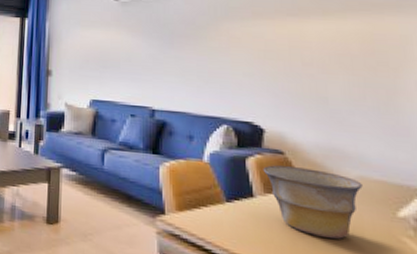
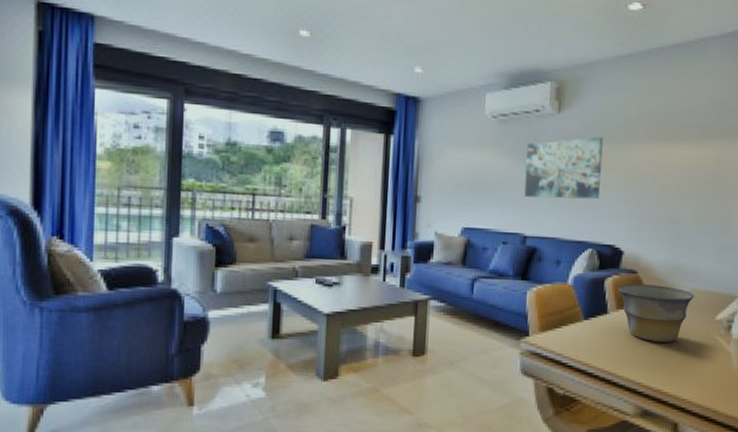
wall art: none [150,14,229,75] -> present [524,136,603,200]

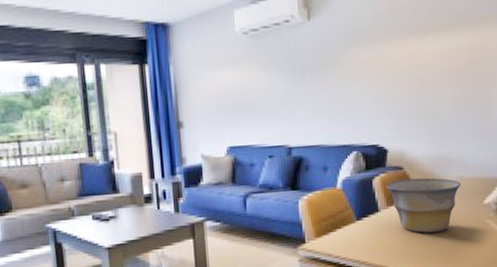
wall art: present [524,136,603,200] -> none [281,39,358,109]

